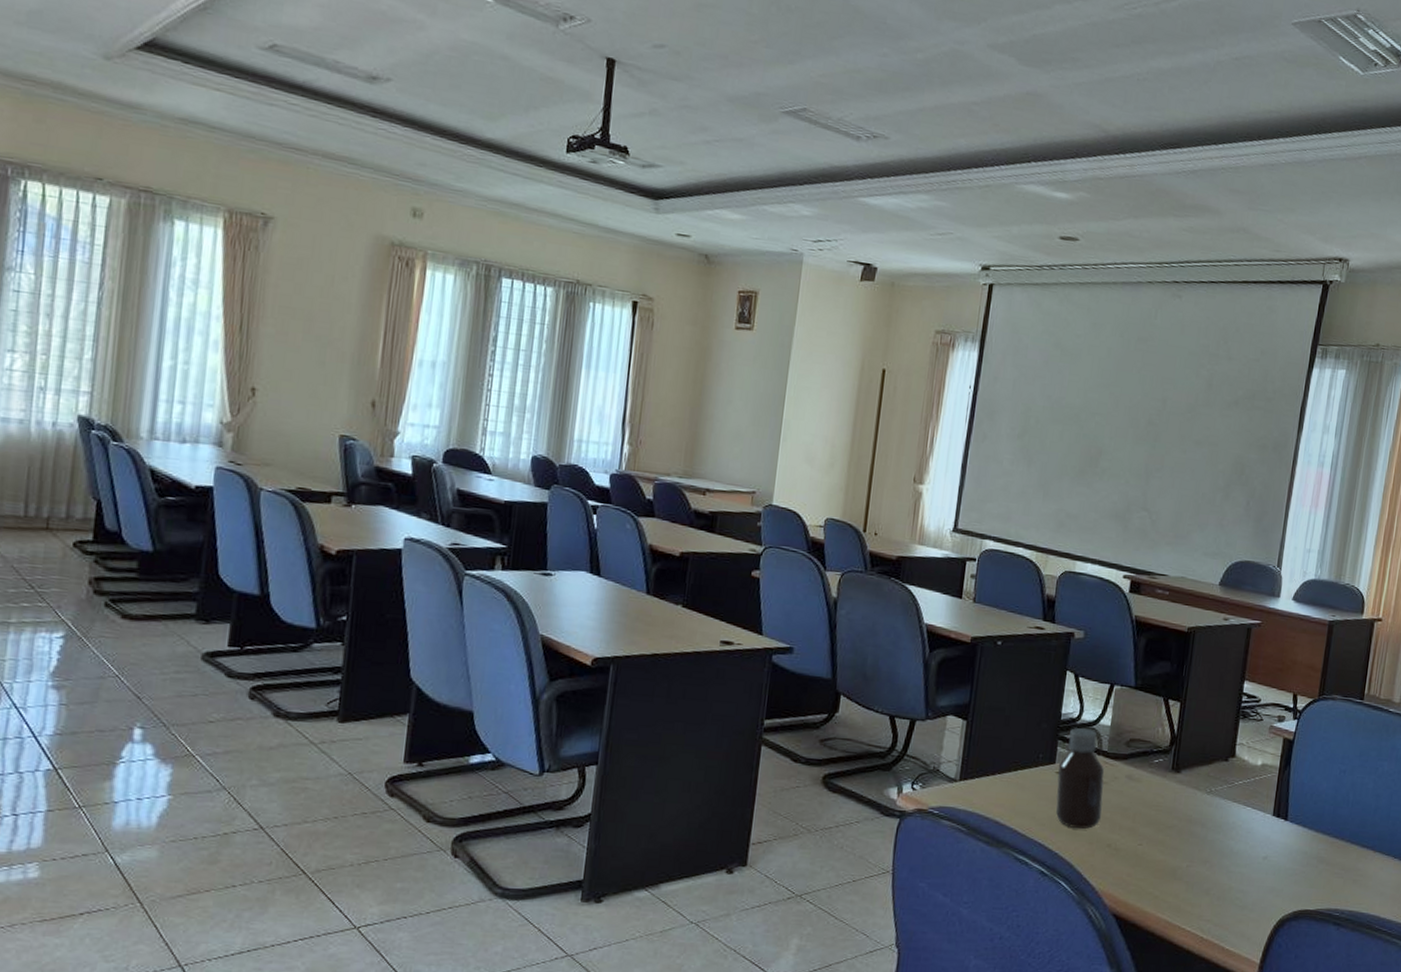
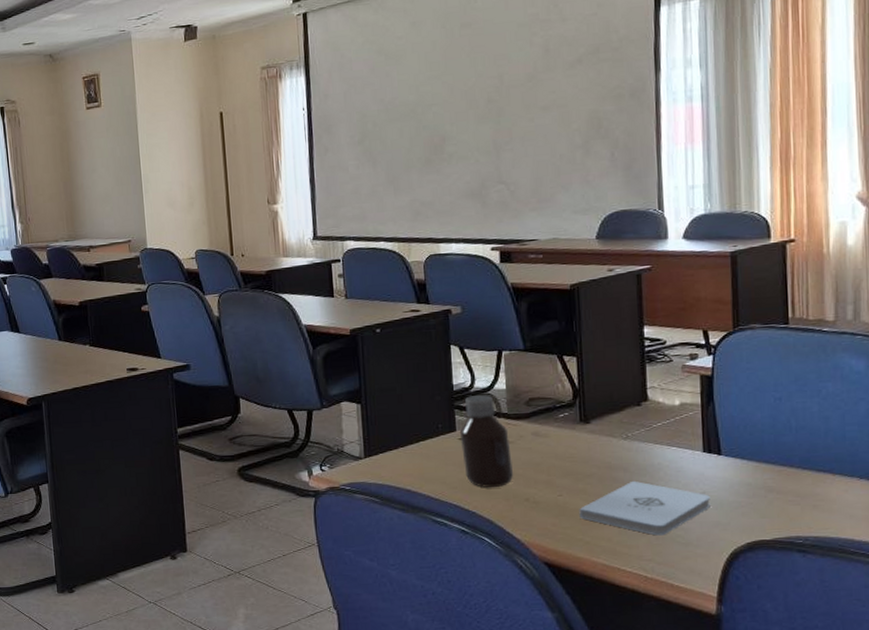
notepad: none [1153,837,1271,897] -> present [579,480,711,536]

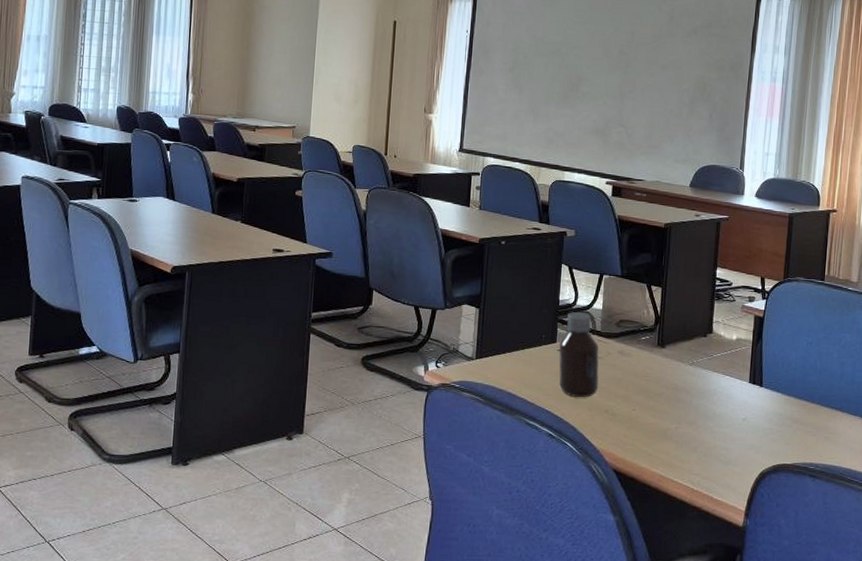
notepad: present [579,480,711,536] -> none [647,402,750,453]

